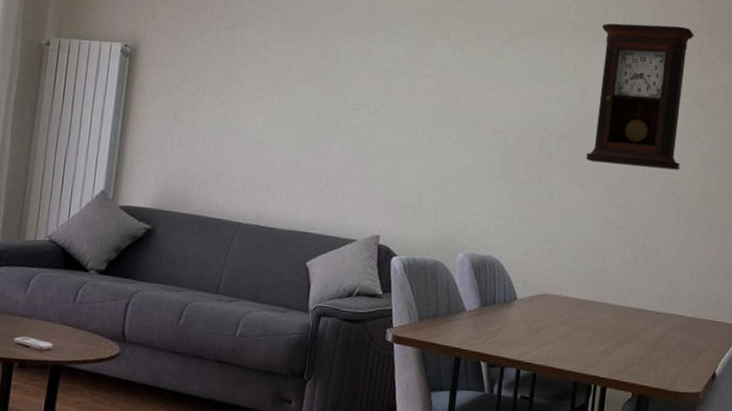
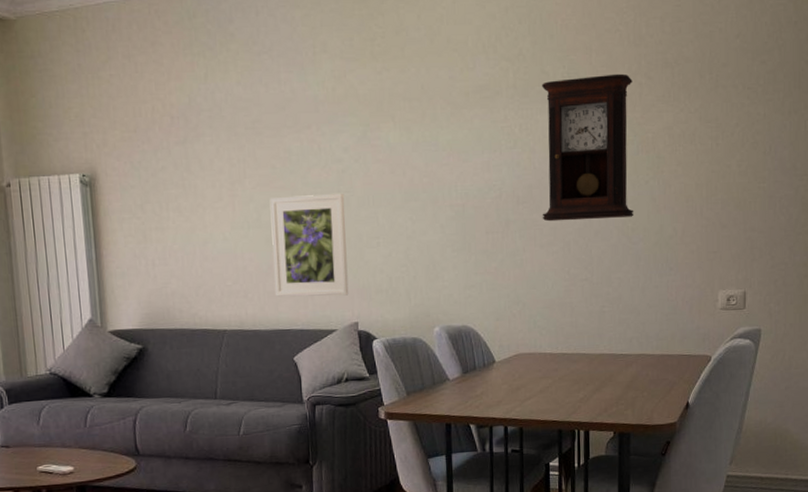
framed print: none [298,96,387,206] -> present [269,193,349,297]

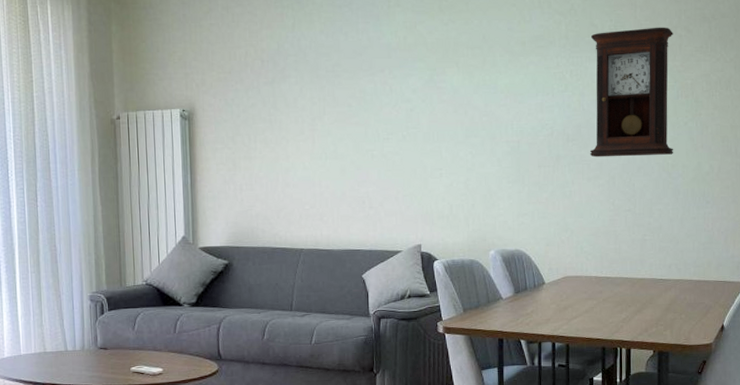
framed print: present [269,193,349,297] -> none [345,129,414,221]

